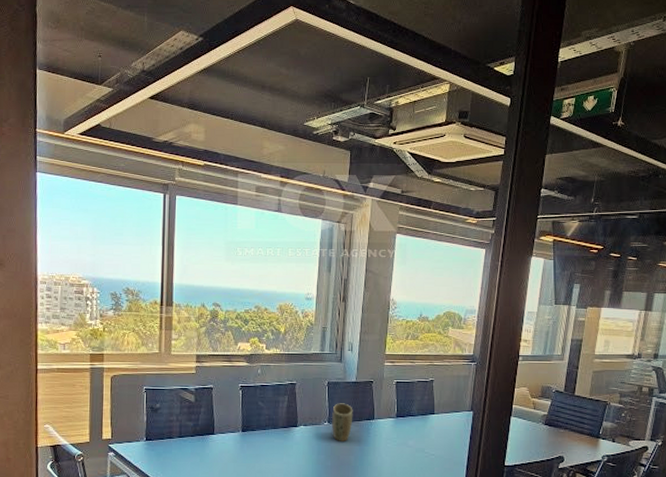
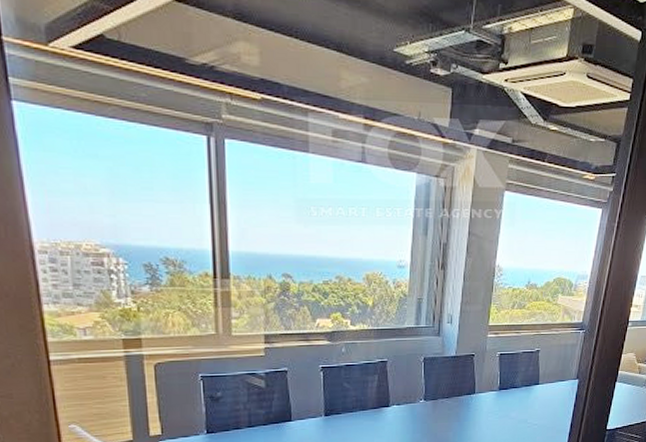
plant pot: present [332,403,353,441] -> none [428,379,452,418]

